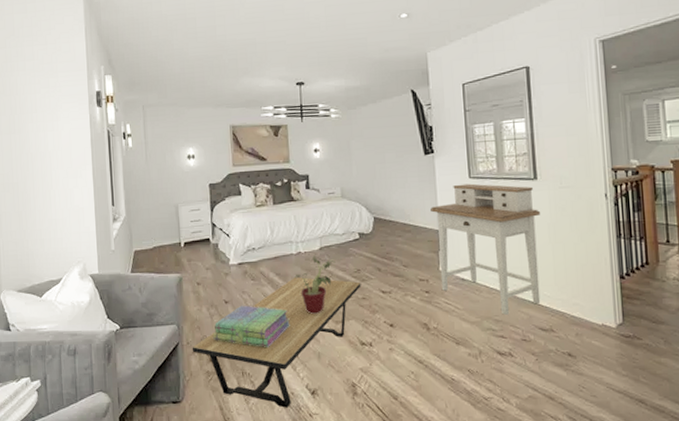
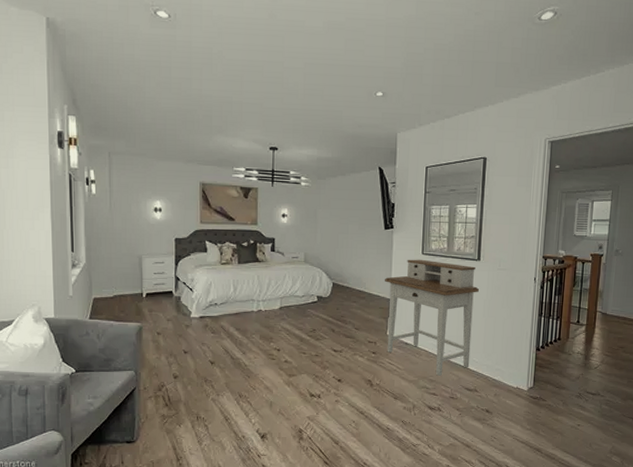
coffee table: present [192,277,361,408] -> none [148,333,316,449]
stack of books: present [213,305,290,347] -> none [170,356,246,395]
potted plant: present [295,255,336,314] -> none [254,314,293,367]

